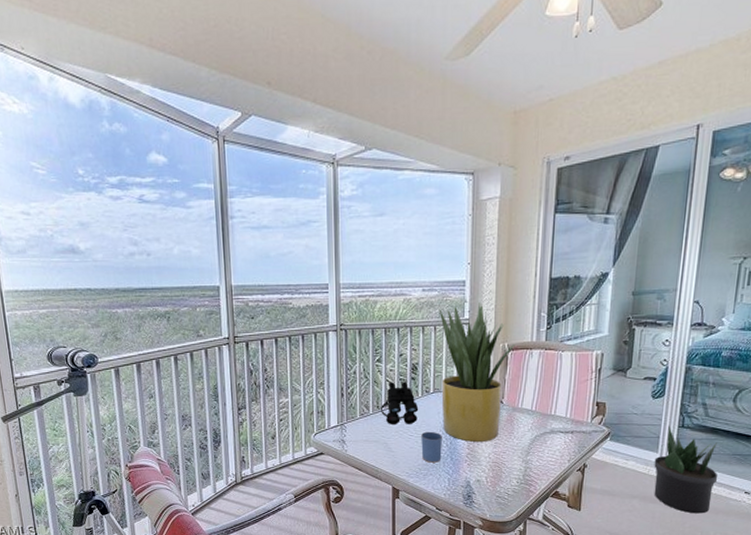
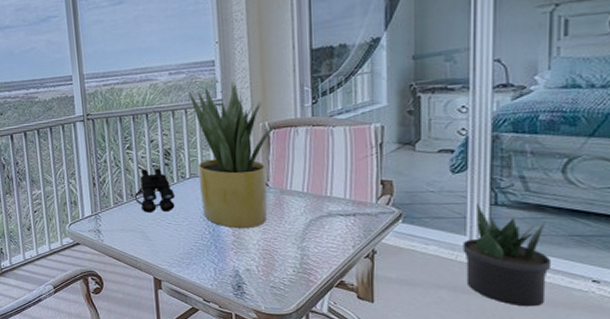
mug: present [421,431,442,463] -> none [180,218,205,251]

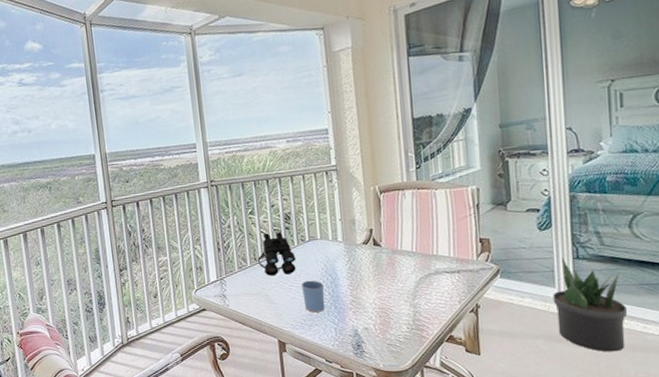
mug: none [180,218,205,251] -> present [302,280,325,313]
planter: present [188,81,277,228] -> none [305,148,386,288]

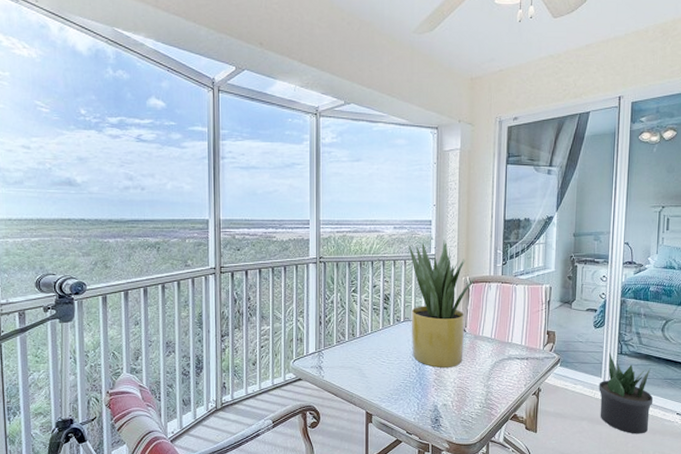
binoculars: present [258,232,297,277] -> none [356,311,391,352]
mug: present [302,280,325,313] -> none [393,358,412,388]
planter: none [305,148,386,288] -> present [408,240,476,368]

